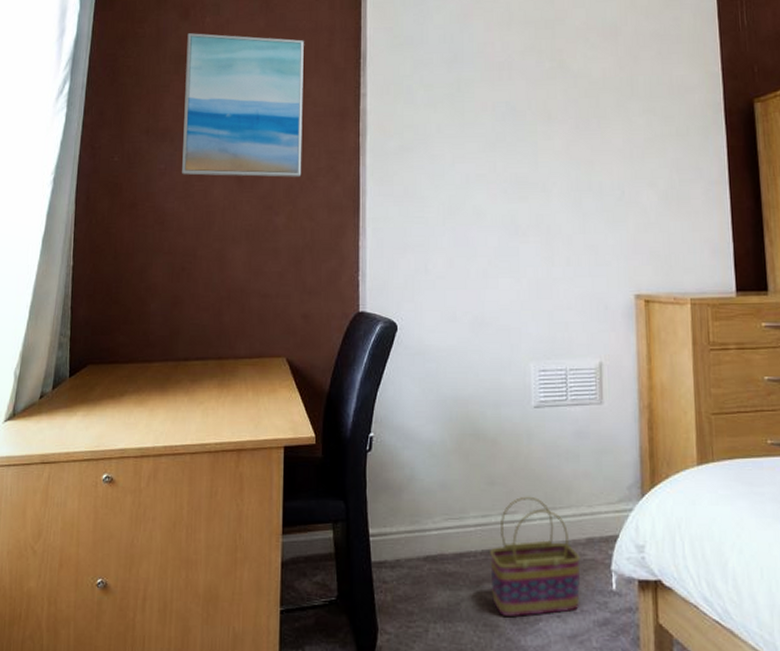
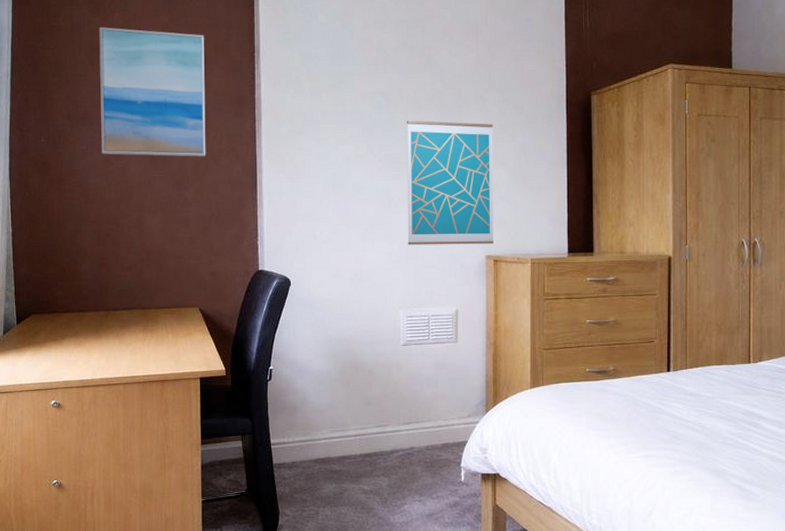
basket: present [490,496,581,616] -> none [367,413,437,501]
wall art: none [536,133,644,282] -> present [407,120,494,245]

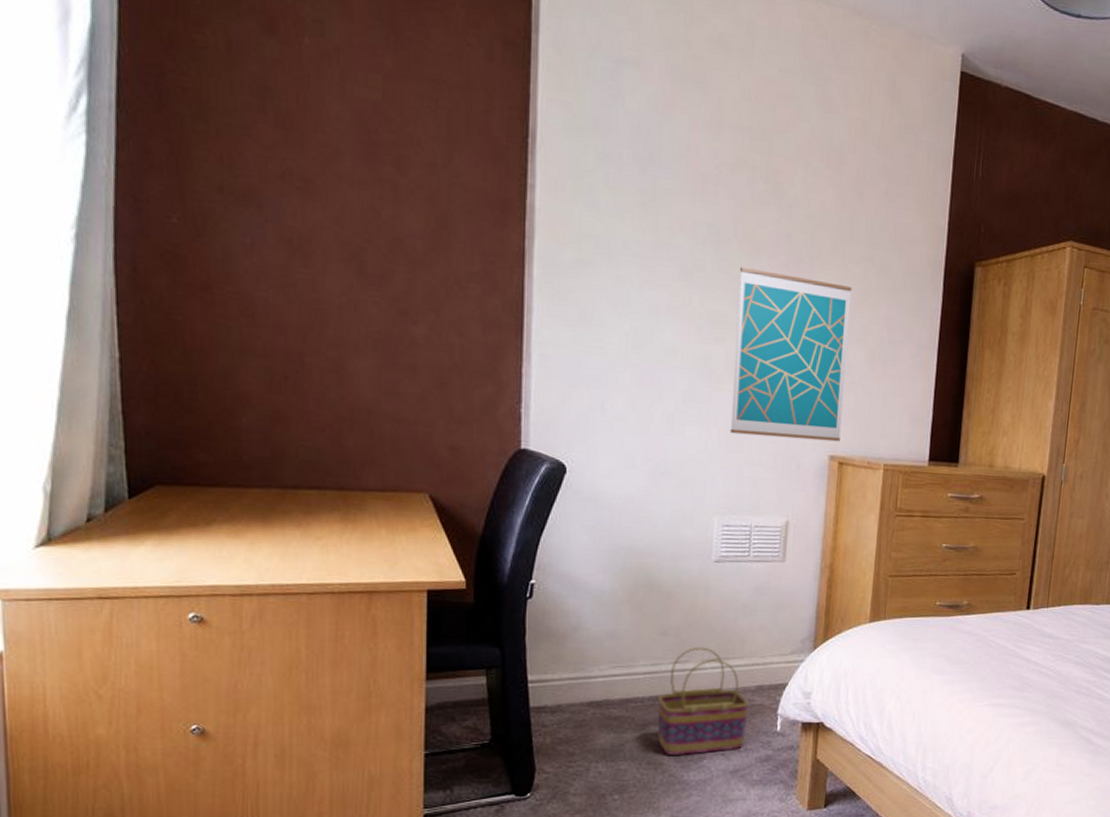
wall art: present [99,27,206,157] -> none [275,56,450,280]
basket: none [367,413,437,501] -> present [657,646,749,755]

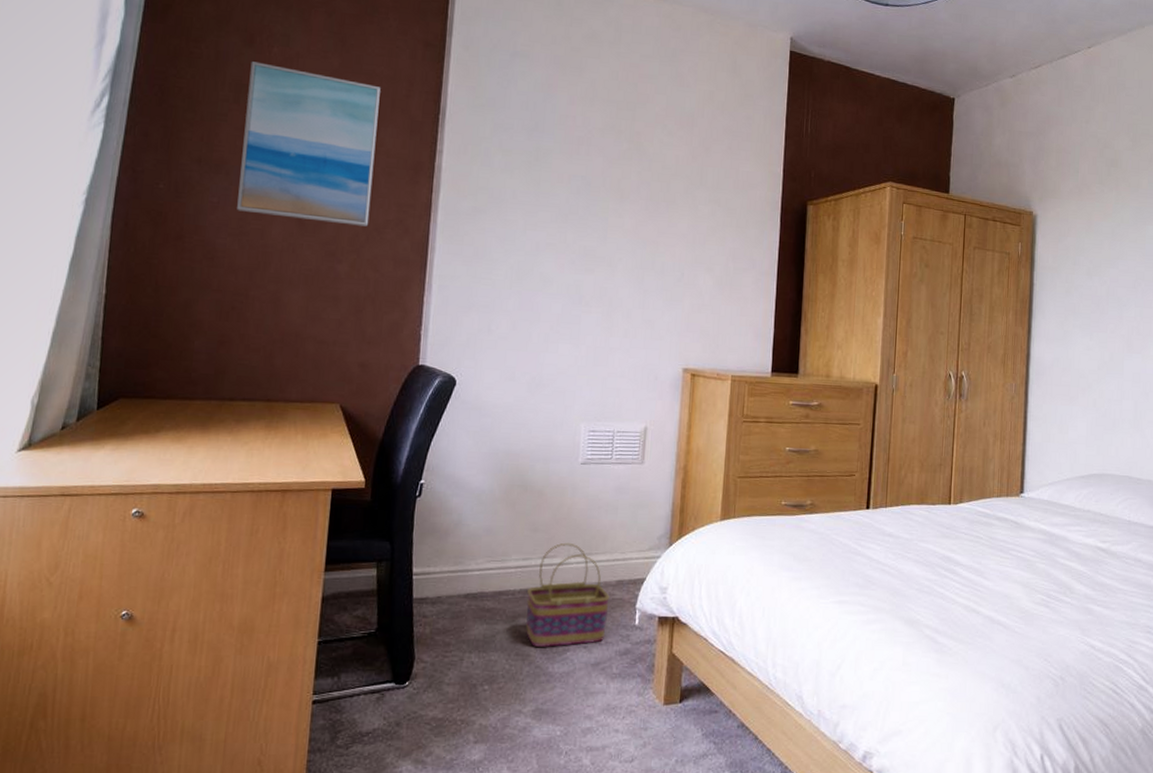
wall art: none [275,56,450,280] -> present [237,61,381,227]
wall art: present [730,266,852,442] -> none [597,210,702,356]

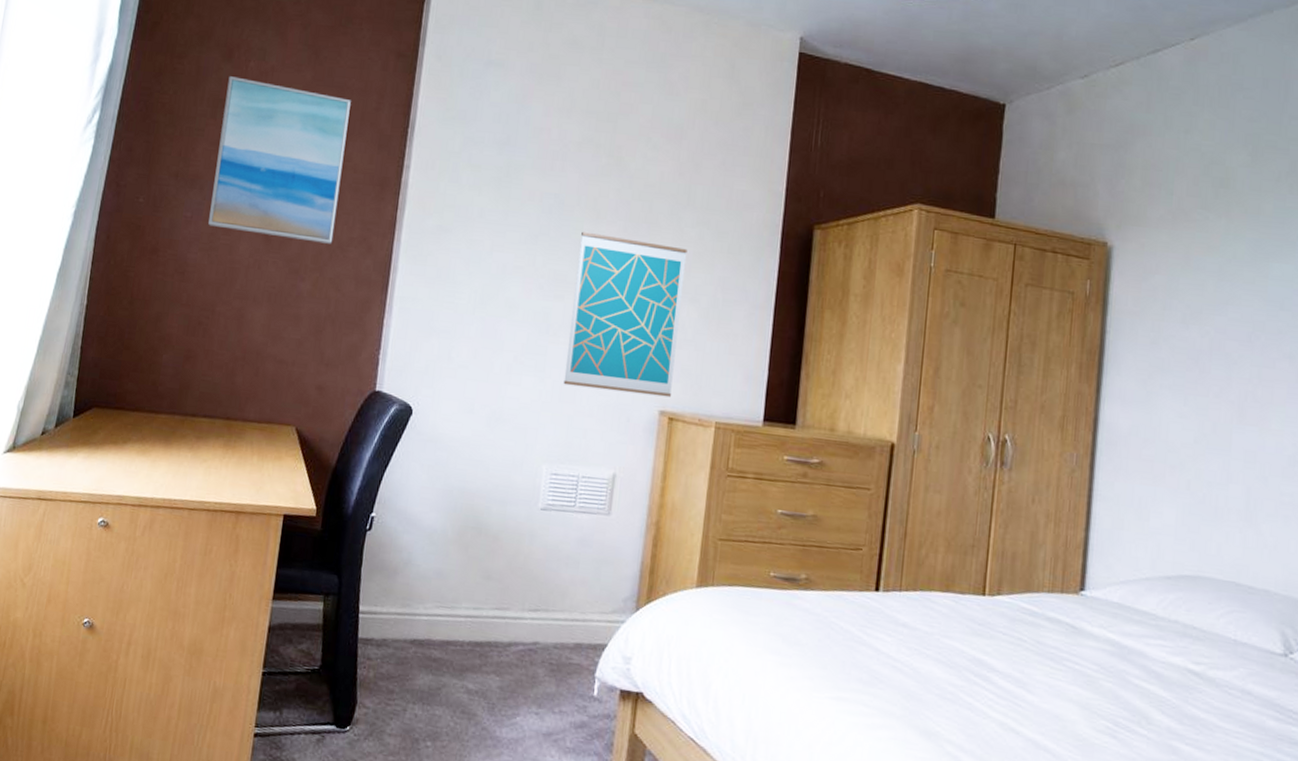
basket: present [526,542,610,647] -> none [473,594,566,711]
wall art: none [597,210,702,356] -> present [563,231,688,398]

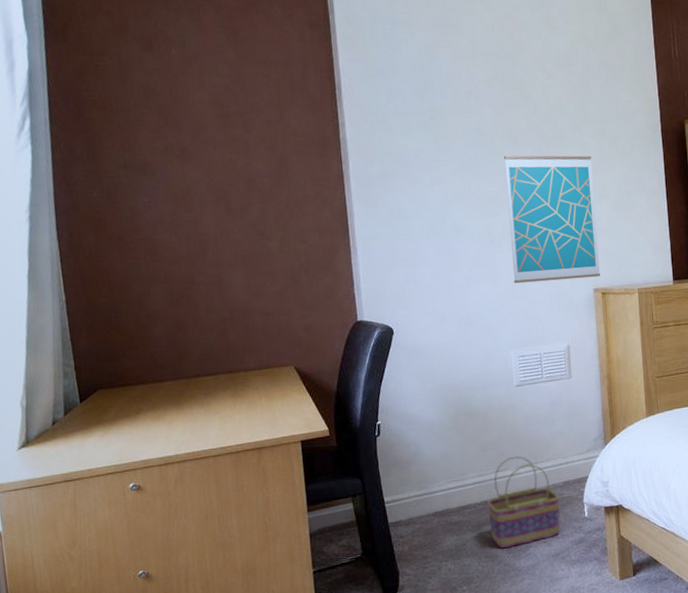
wall art: present [208,76,351,244] -> none [153,65,290,207]
basket: none [473,594,566,711] -> present [487,455,561,548]

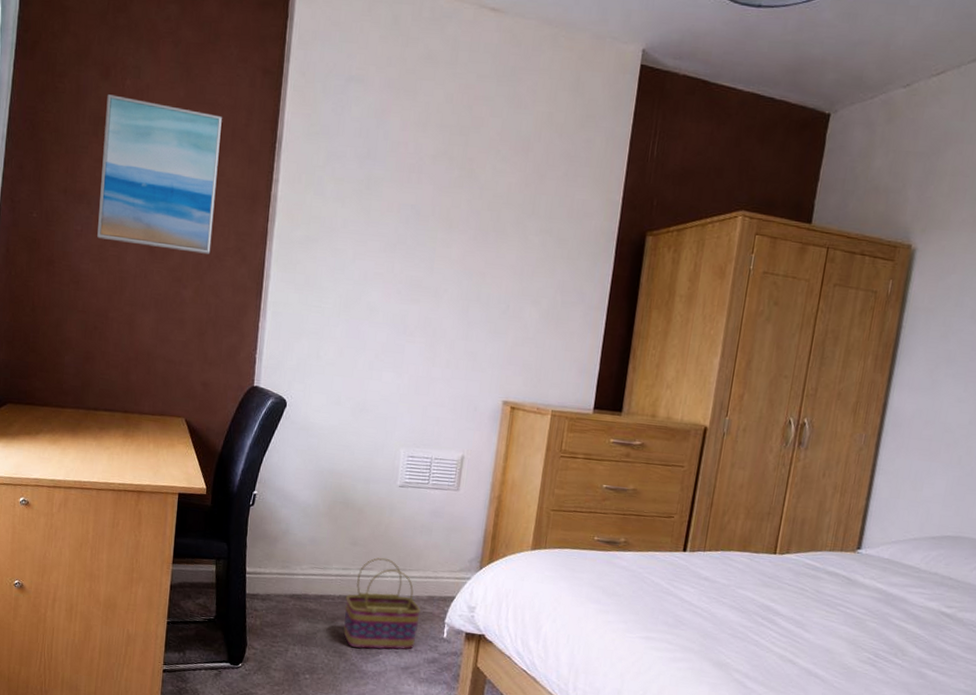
wall art: none [153,65,290,207] -> present [97,94,222,254]
wall art: present [504,155,600,284] -> none [419,240,531,389]

